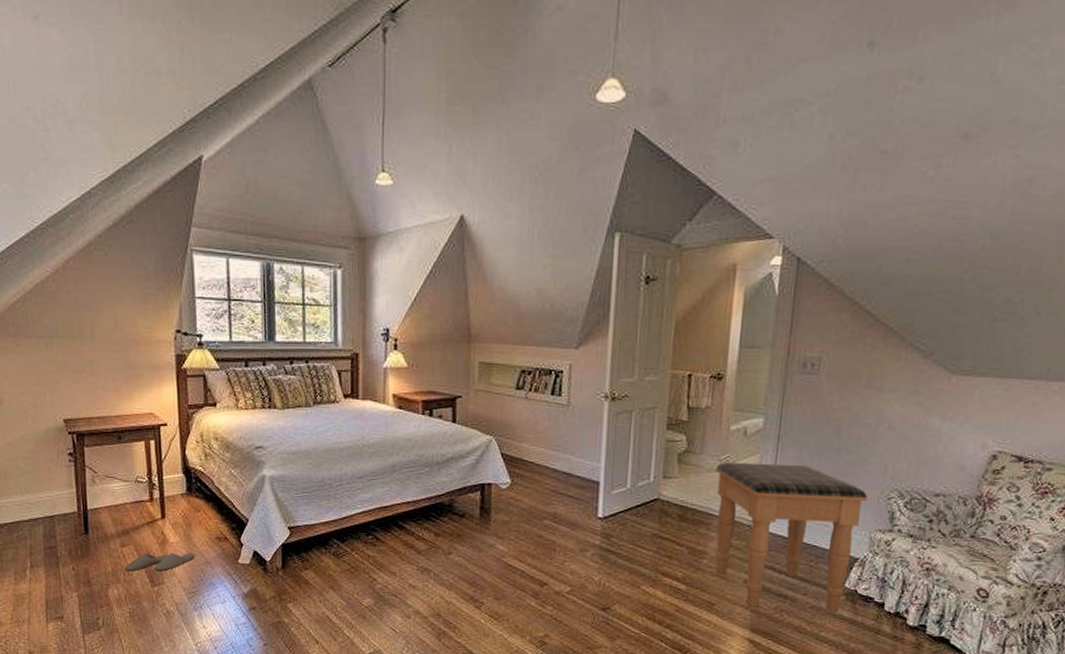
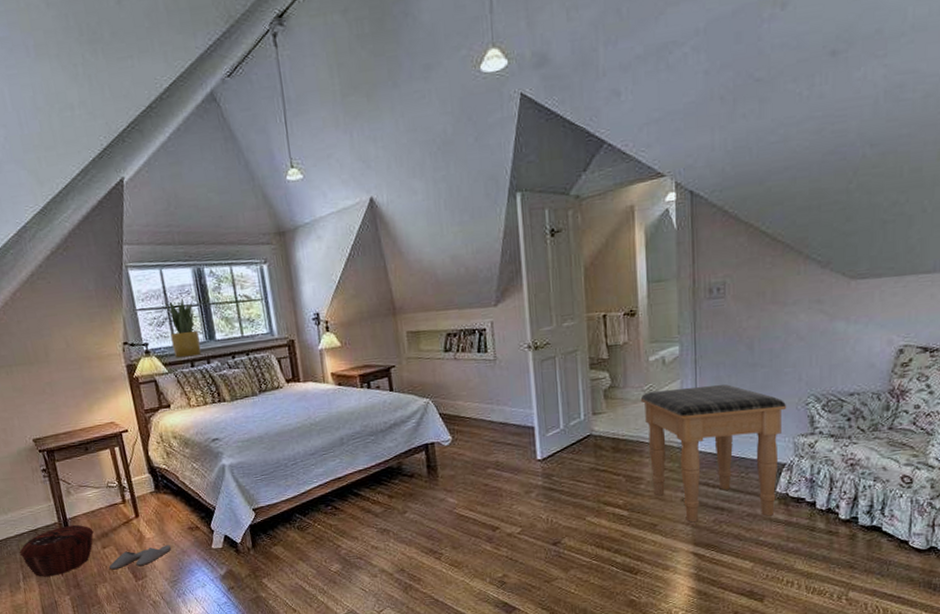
woven basket: none [30,516,114,569] -> present [19,524,94,577]
planter: none [225,291,258,356] -> present [163,297,202,358]

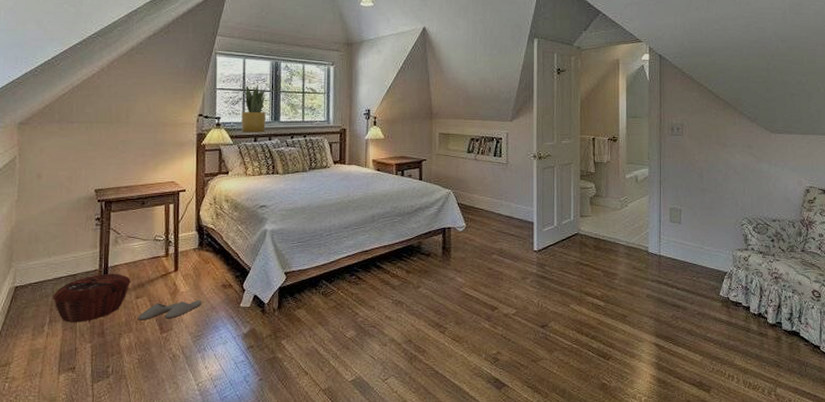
footstool: present [640,384,787,523] -> none [618,202,728,317]

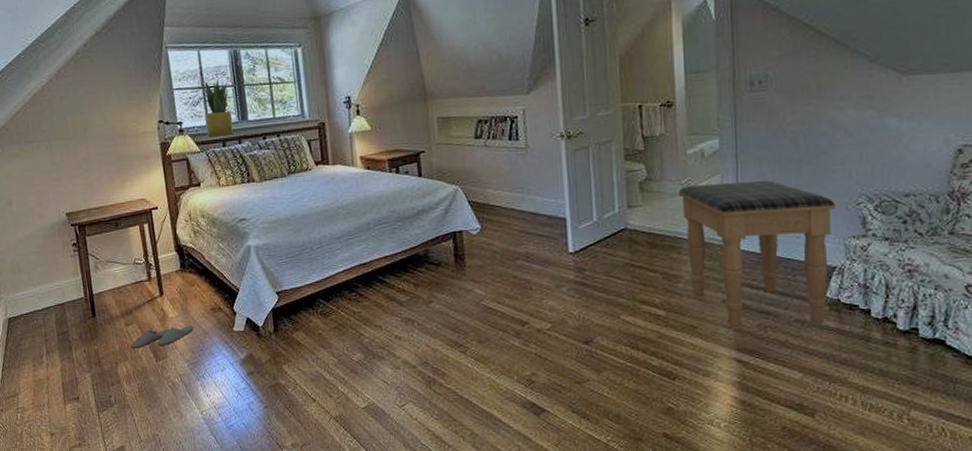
woven basket: present [51,273,131,322] -> none [44,300,118,353]
footstool: none [618,202,728,317] -> present [678,180,836,326]

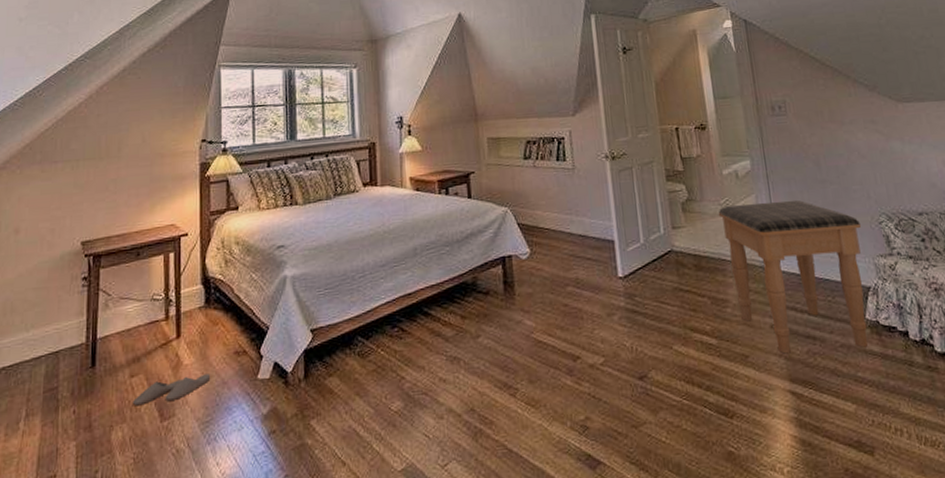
planter: present [199,78,234,137] -> none [250,96,280,157]

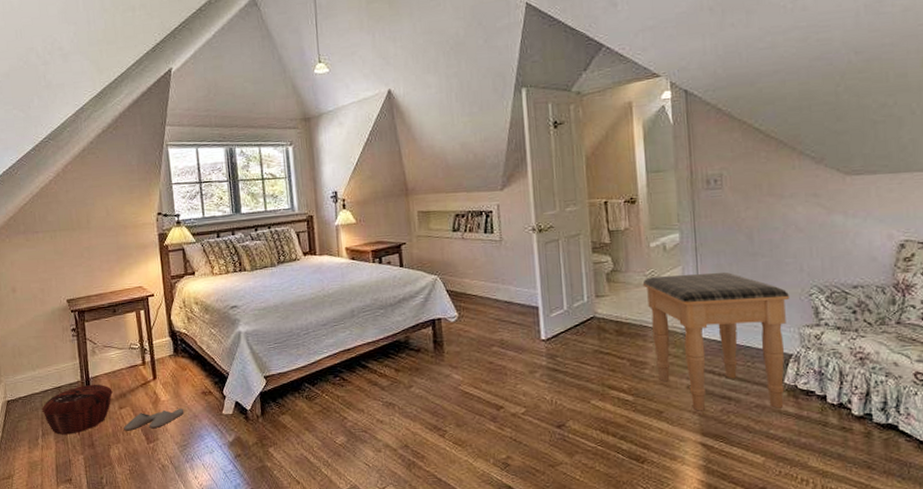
woven basket: none [29,346,124,415] -> present [41,384,113,435]

